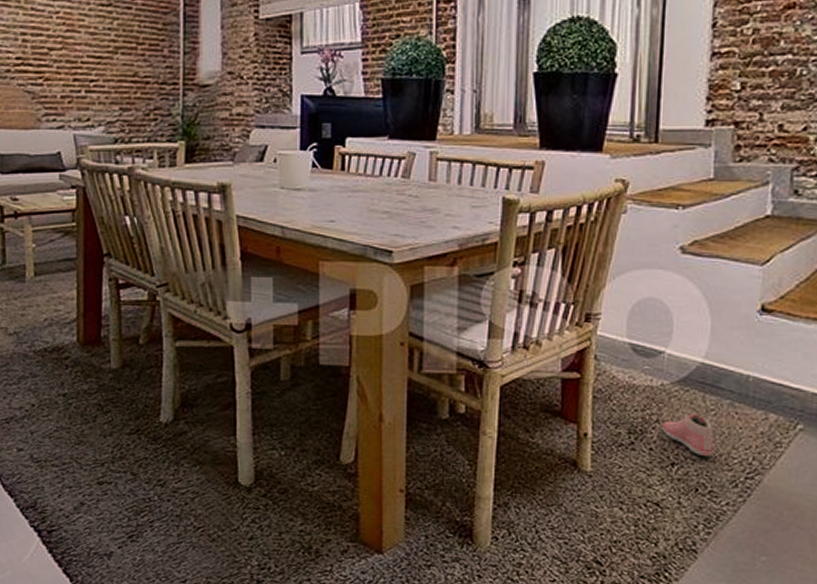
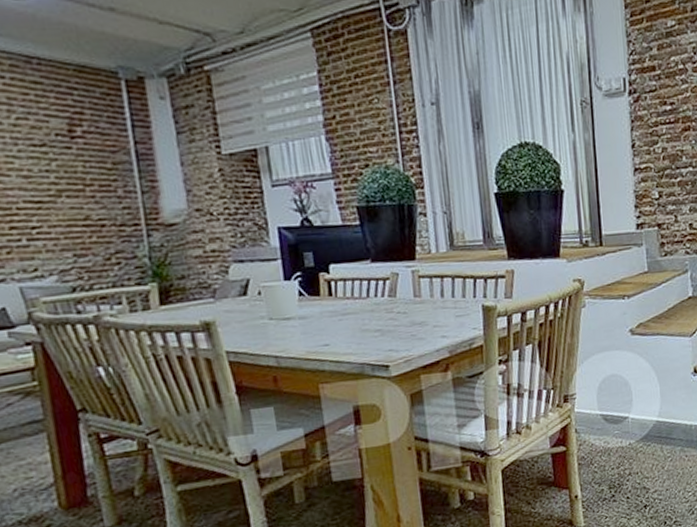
sneaker: present [661,413,714,456] -> none [633,462,673,495]

